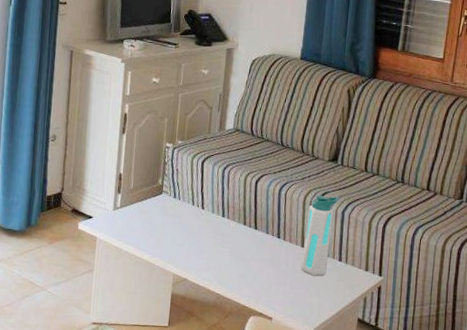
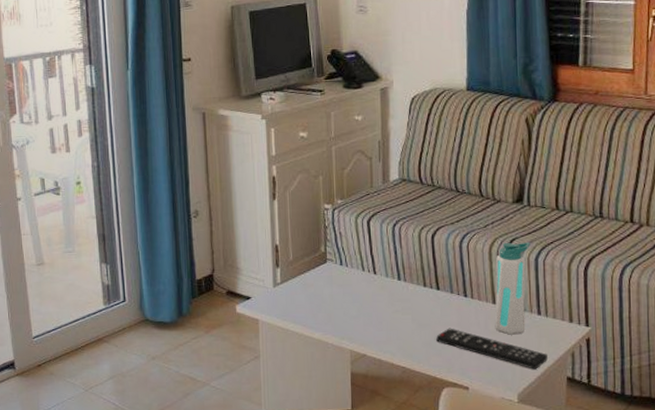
remote control: none [249,263,343,309] -> present [436,328,548,369]

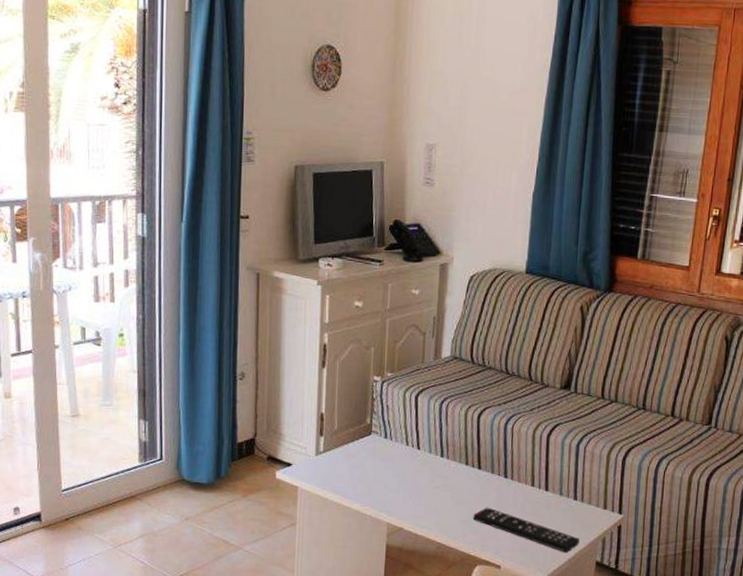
water bottle: present [495,242,530,335] -> none [532,427,574,518]

